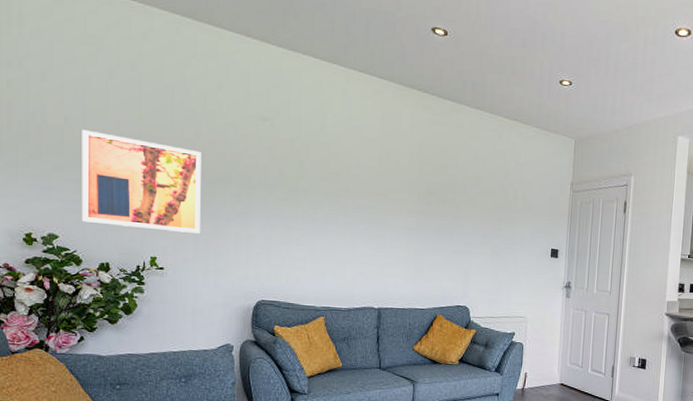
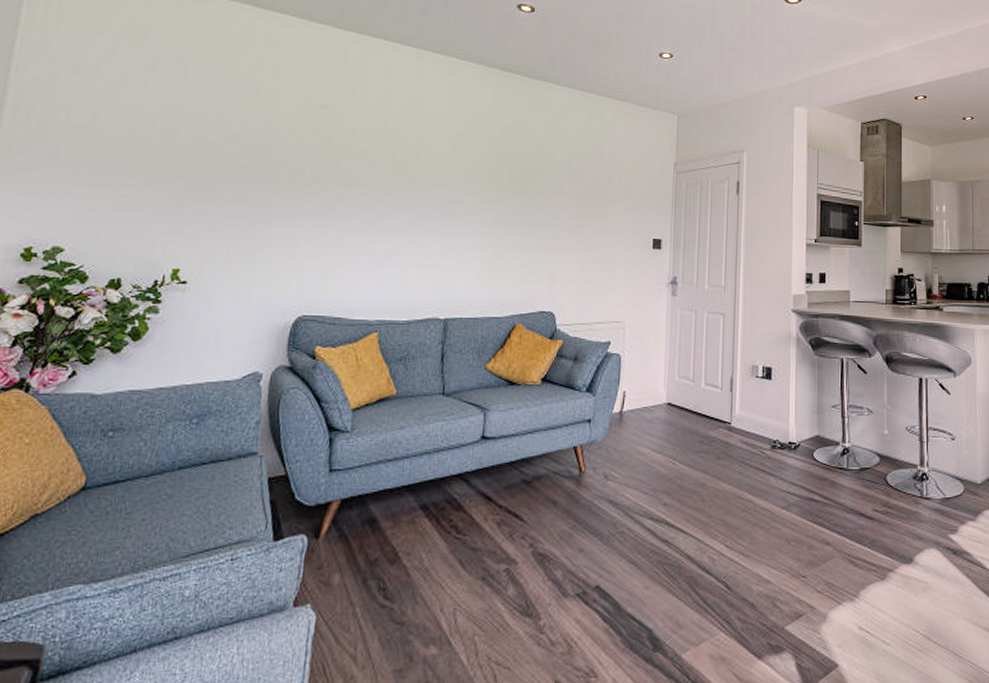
wall art: present [81,129,201,234] -> none [95,126,247,239]

